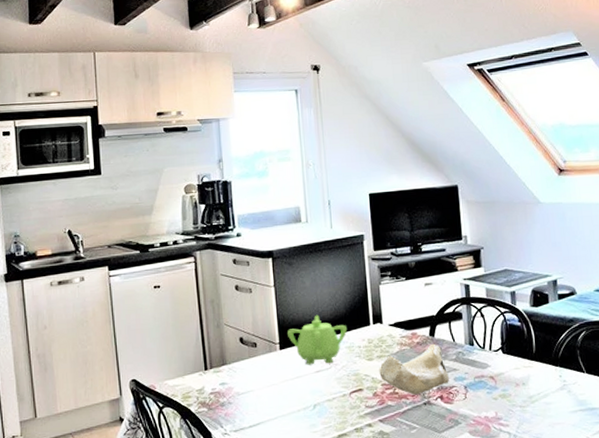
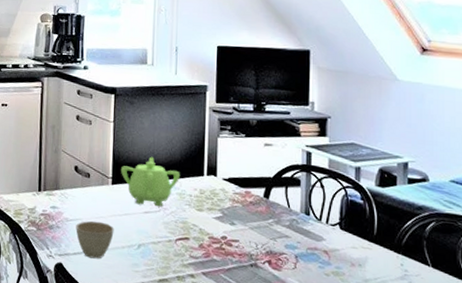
cup: none [248,389,288,428] -> present [76,220,114,259]
mineral sample: present [379,343,449,395] -> none [208,205,280,255]

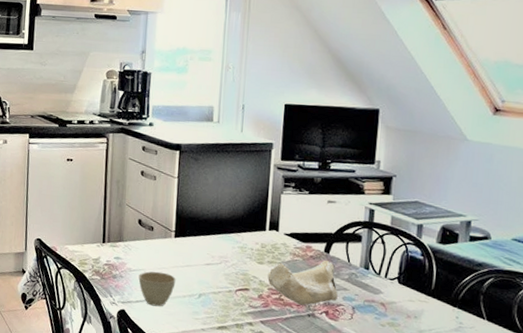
teapot: present [121,156,180,207] -> none [184,211,242,260]
mineral sample: none [208,205,280,255] -> present [267,260,338,306]

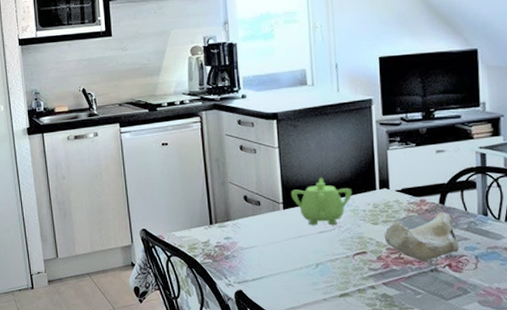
cup: present [138,271,176,307] -> none [251,246,291,282]
teapot: none [184,211,242,260] -> present [291,177,352,226]

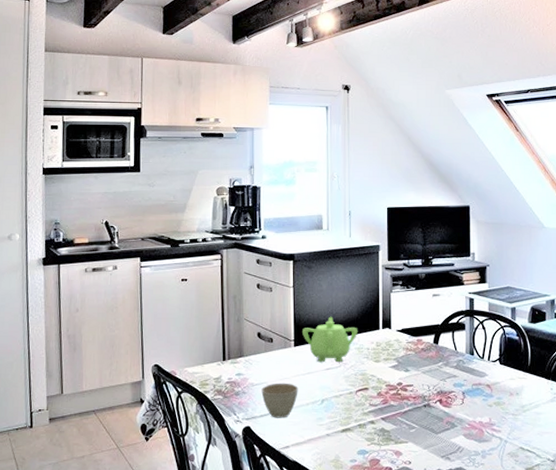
cup: none [251,246,291,282] -> present [261,383,298,418]
mineral sample: present [384,211,459,262] -> none [385,350,449,397]

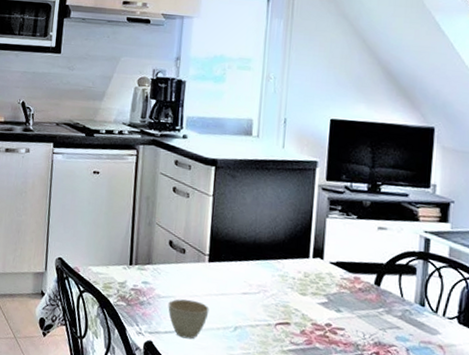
teapot: present [302,316,357,363] -> none [219,234,283,289]

